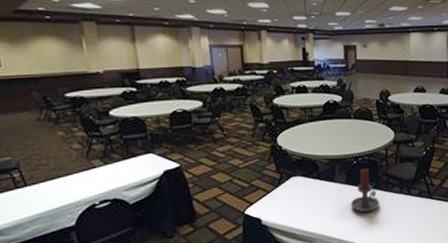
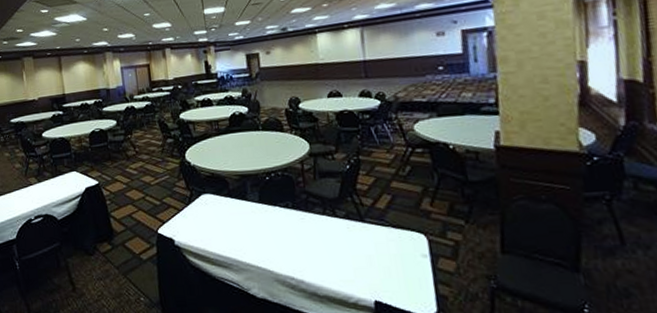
candle holder: present [350,168,380,213] -> none [266,185,300,237]

